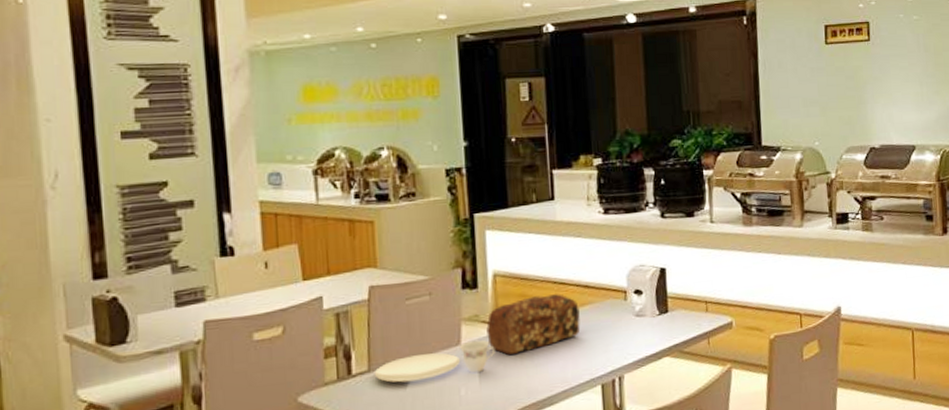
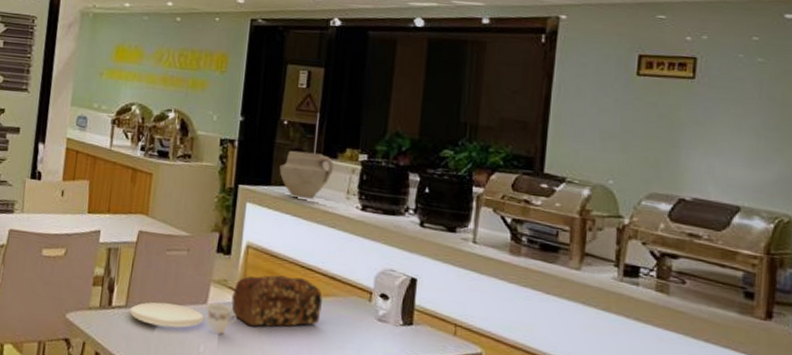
jug: none [514,165,571,214] -> present [279,150,335,199]

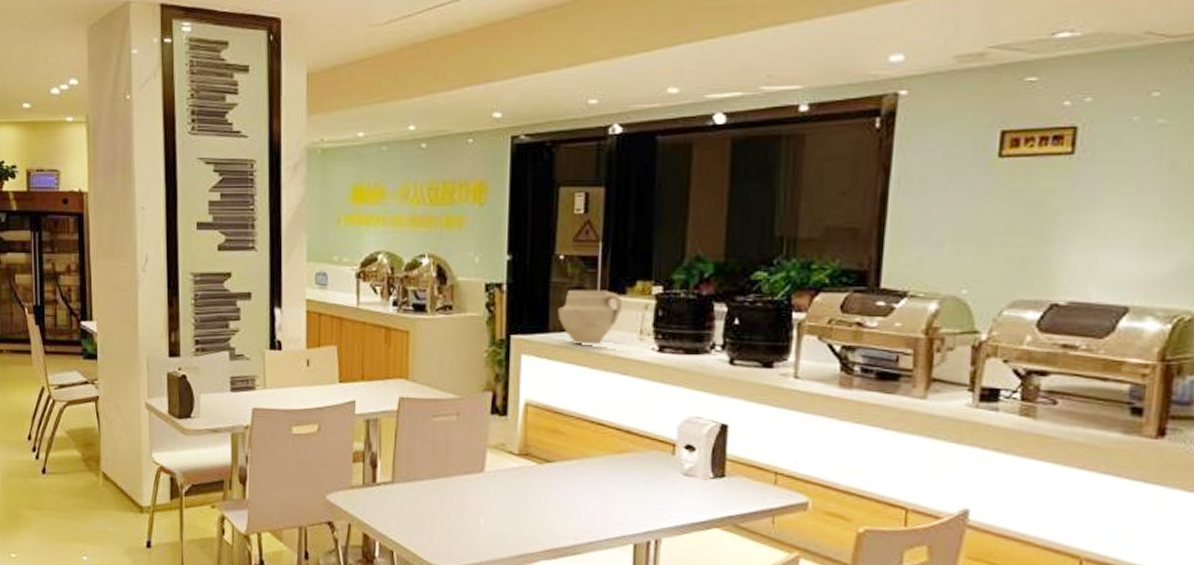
plate: present [129,302,204,329] -> none [397,474,482,502]
teacup: present [206,302,237,335] -> none [483,470,519,505]
bread loaf: present [231,275,322,327] -> none [512,433,617,494]

